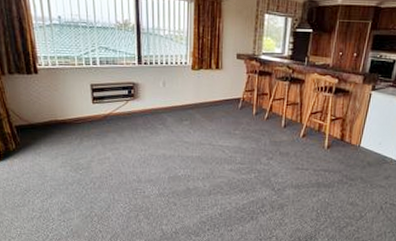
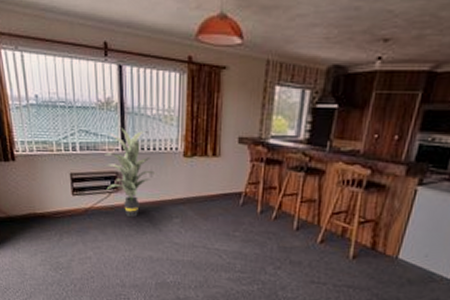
indoor plant: none [123,44,170,122] -> present [105,126,157,218]

